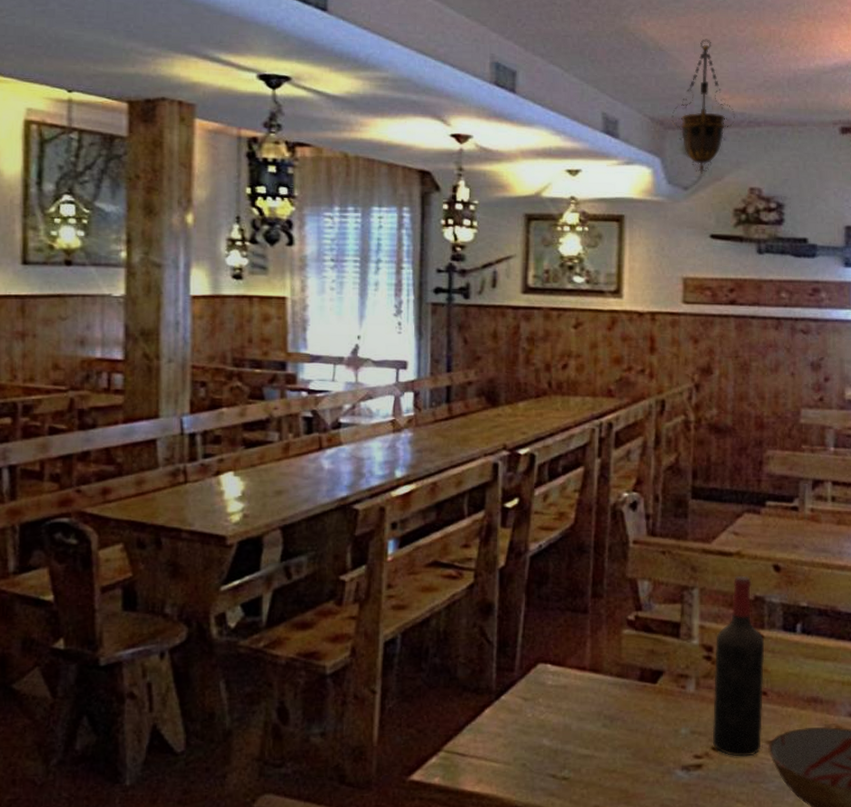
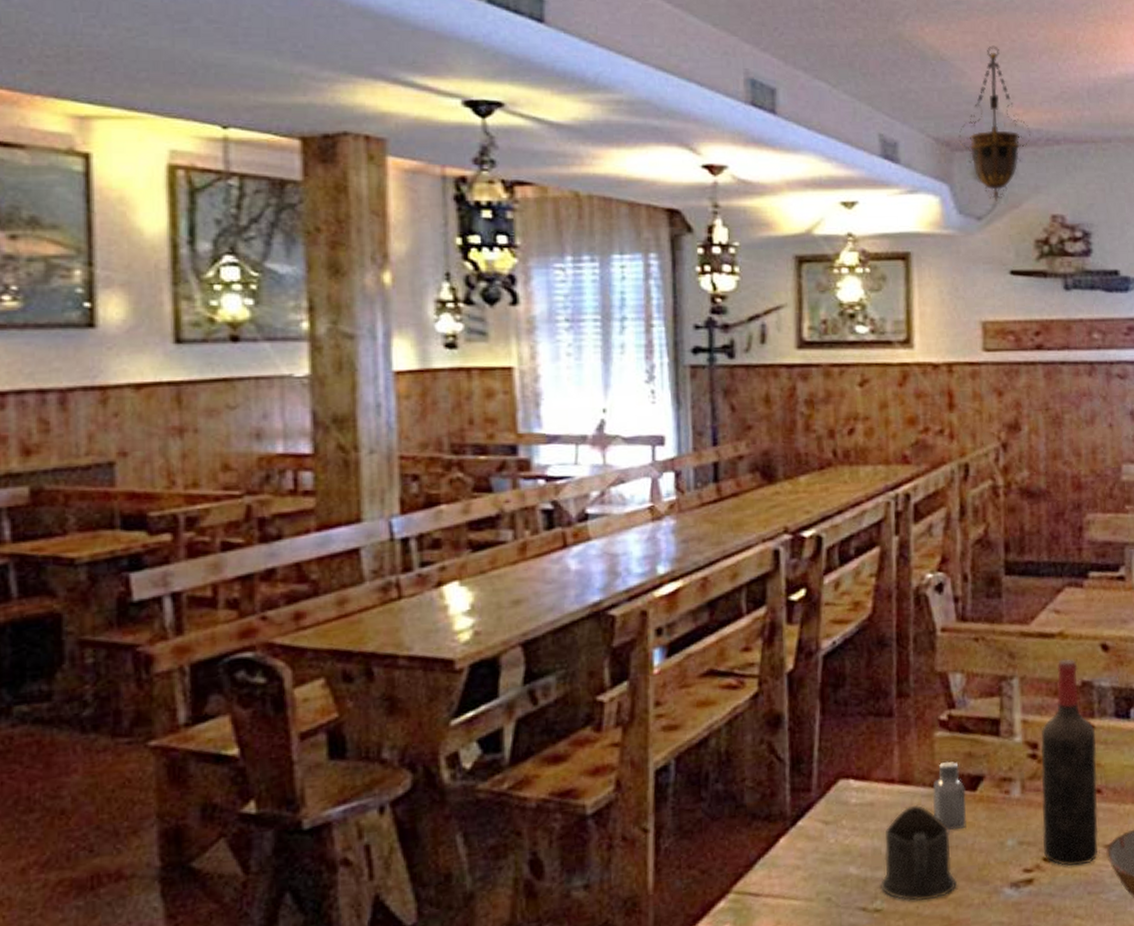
cup: none [569,691,635,774] -> present [880,804,957,902]
saltshaker: none [617,655,647,715] -> present [932,761,966,830]

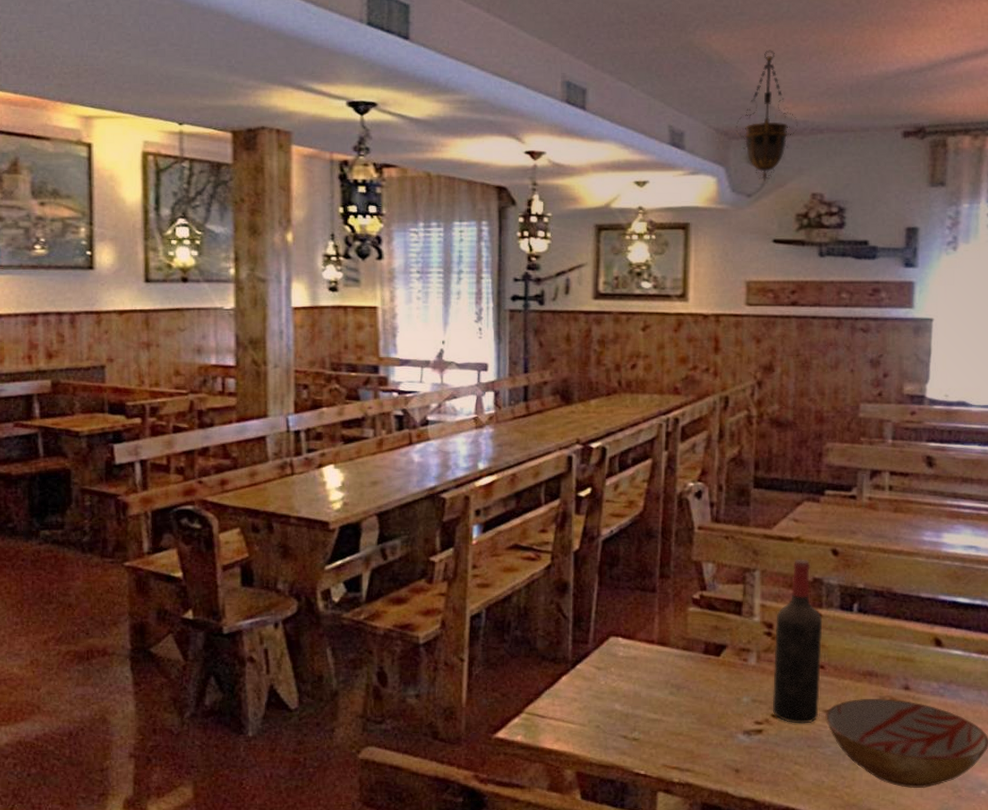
cup: present [880,804,957,902] -> none [639,662,700,736]
saltshaker: present [932,761,966,830] -> none [683,631,711,684]

